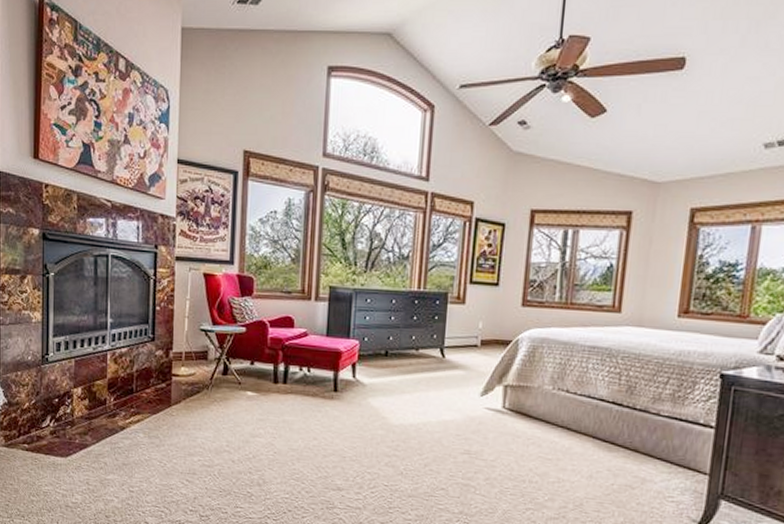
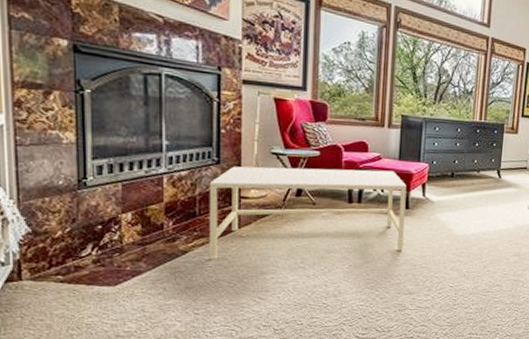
coffee table: none [143,343,335,440] -> present [209,166,407,260]

